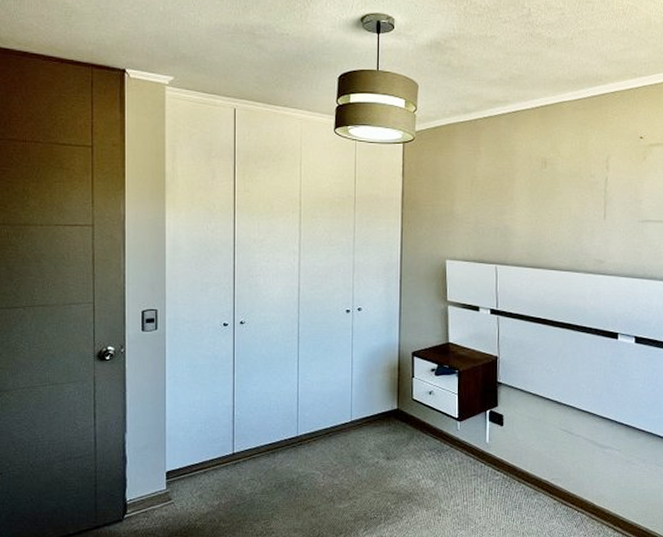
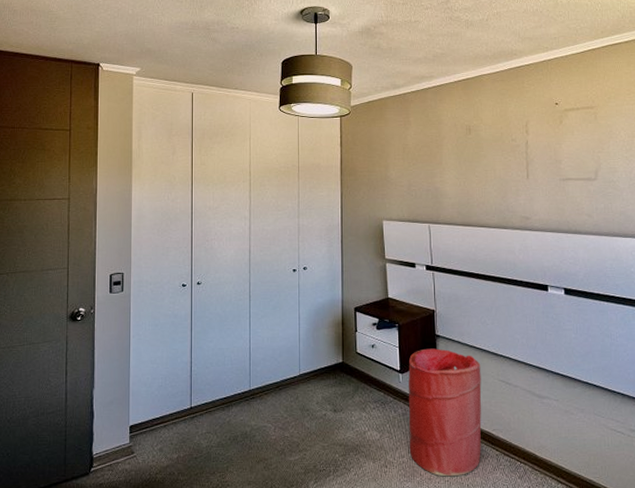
laundry hamper: none [464,396,543,525] -> present [408,348,482,477]

